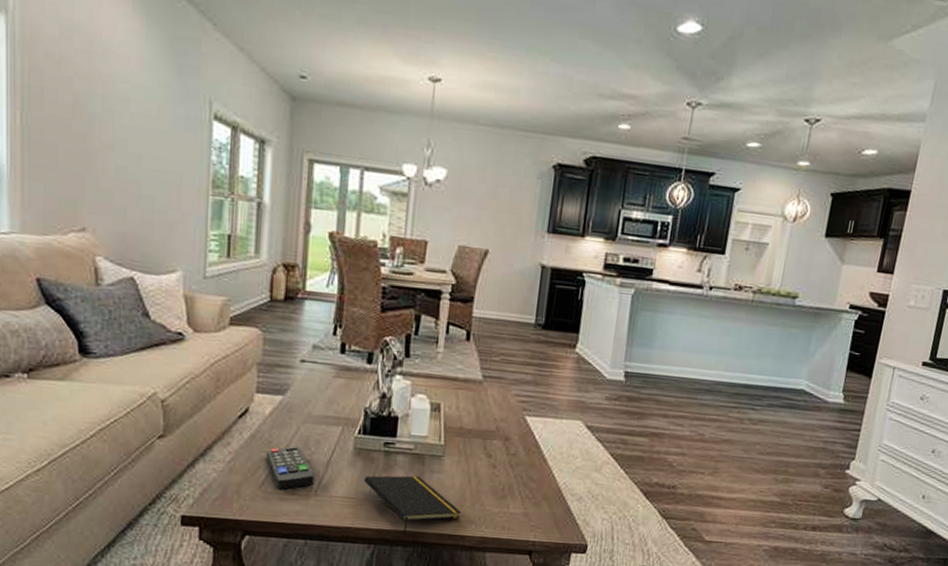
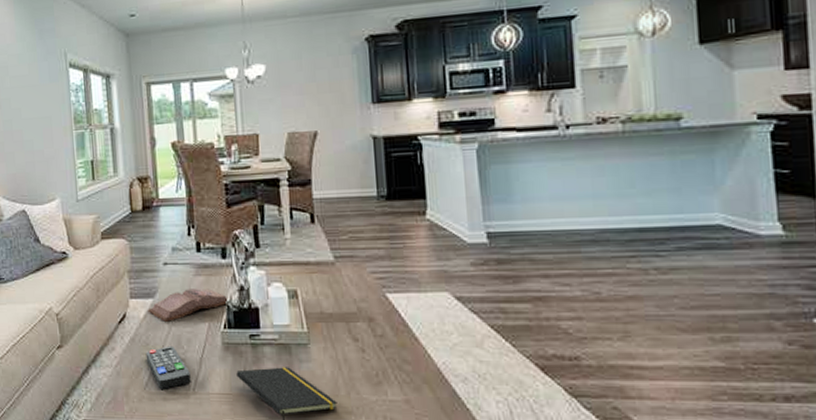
hardback book: none [275,390,368,422] -> present [148,288,229,323]

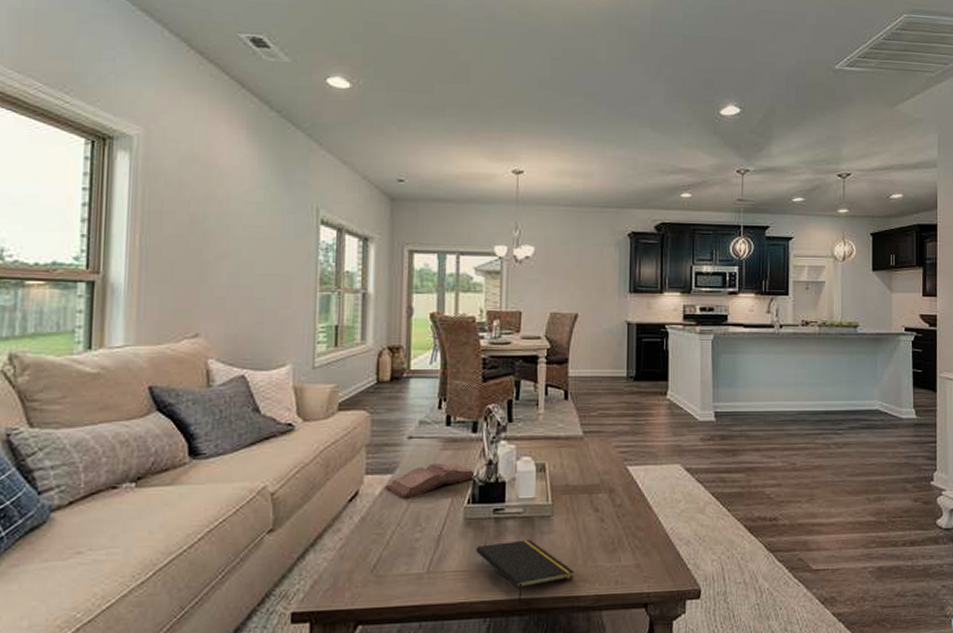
remote control: present [145,346,191,389] -> none [377,523,426,571]

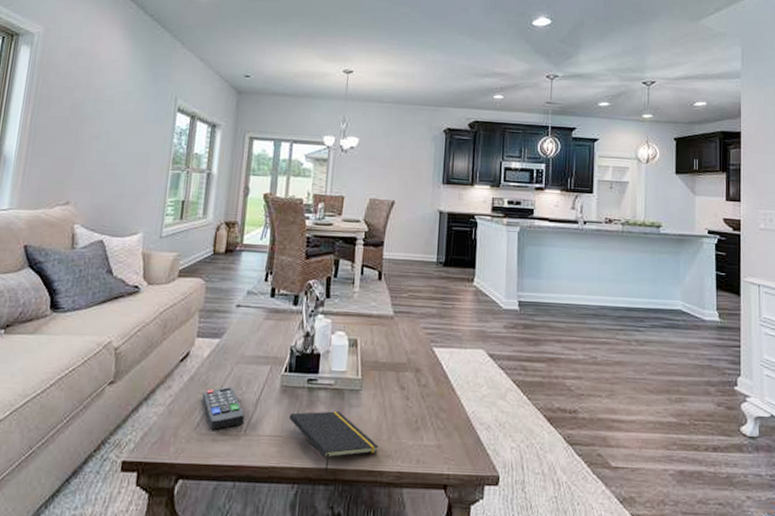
remote control: none [377,523,426,571] -> present [202,386,245,430]
hardback book: present [385,463,475,500] -> none [212,331,293,363]

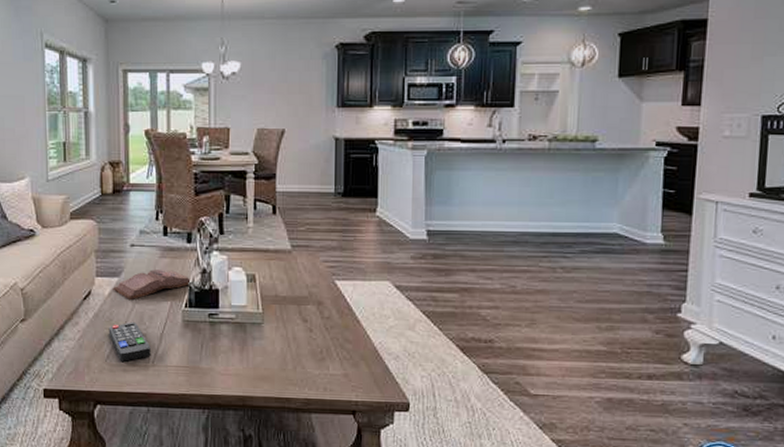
hardback book: none [212,331,293,363] -> present [113,269,191,301]
notepad: present [289,411,379,473] -> none [194,343,284,399]

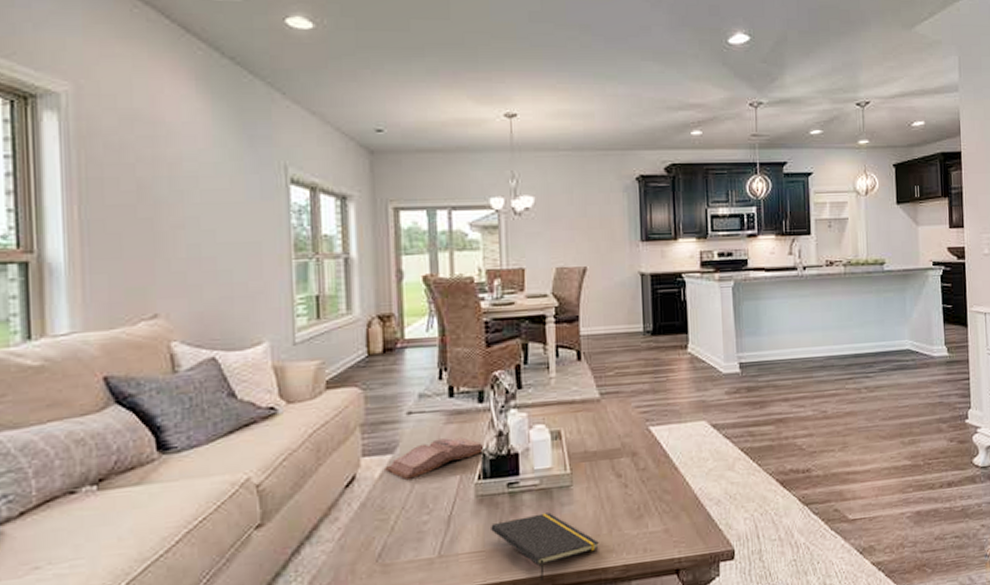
remote control: present [108,322,151,362] -> none [380,506,436,558]
notepad: none [194,343,284,399] -> present [491,512,599,581]

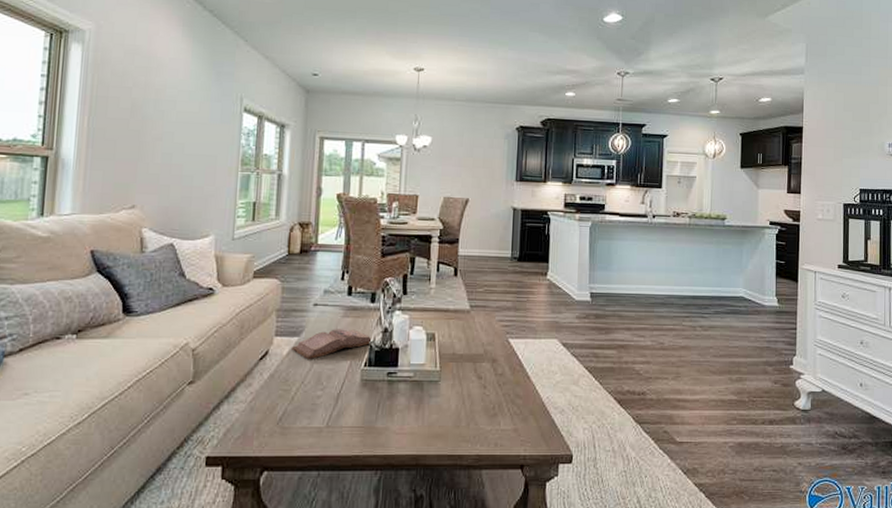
notepad: present [491,512,599,581] -> none [370,401,458,459]

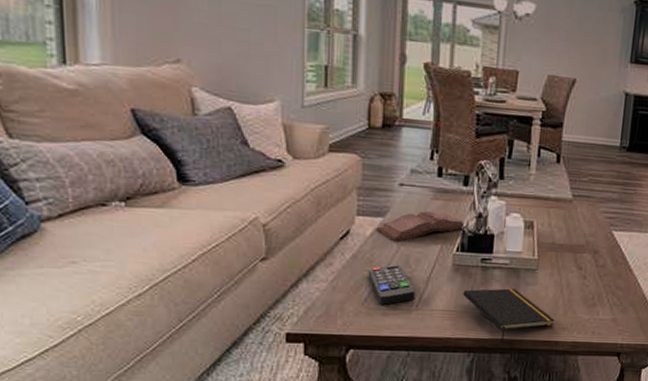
remote control: none [283,382,326,424] -> present [368,264,415,305]
notepad: none [370,401,458,459] -> present [463,288,555,343]

